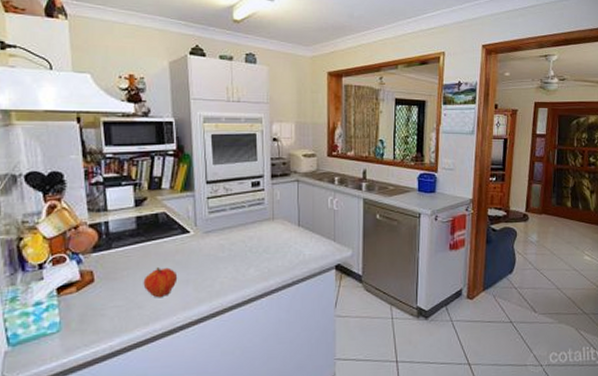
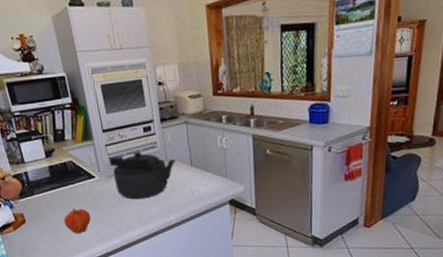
kettle: none [208,207,283,260] -> present [109,151,176,200]

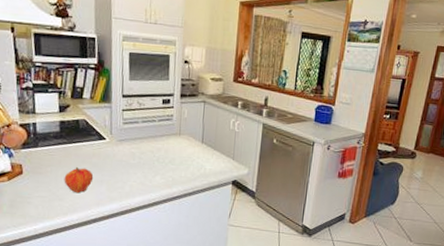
kettle: present [109,151,176,200] -> none [123,121,189,168]

